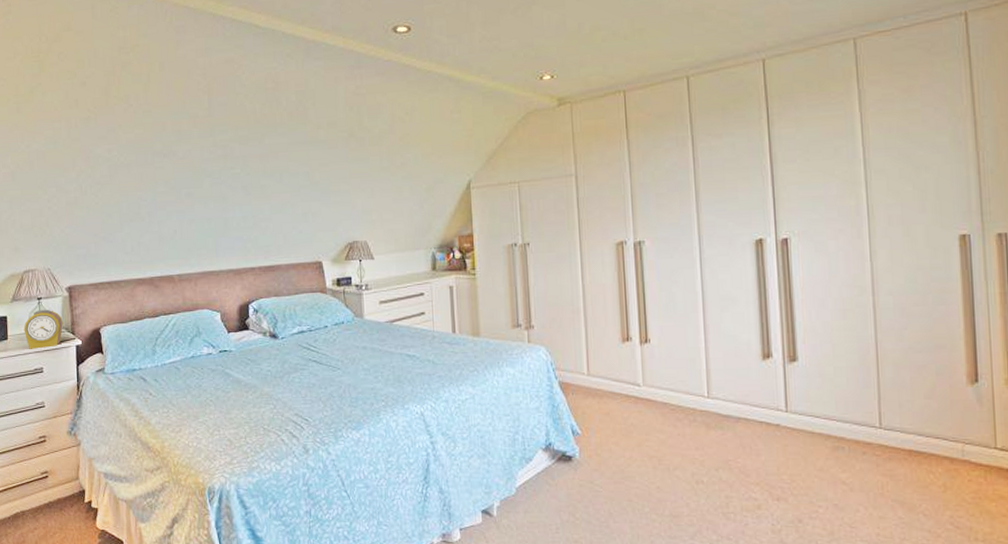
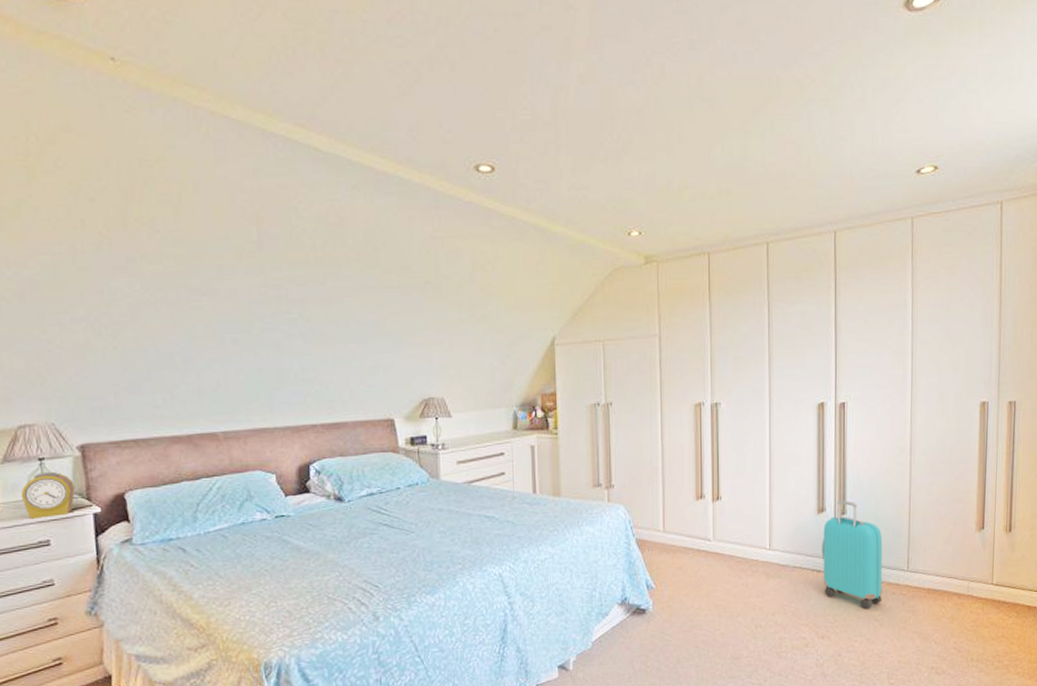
suitcase: none [770,344,849,471] -> present [822,500,883,610]

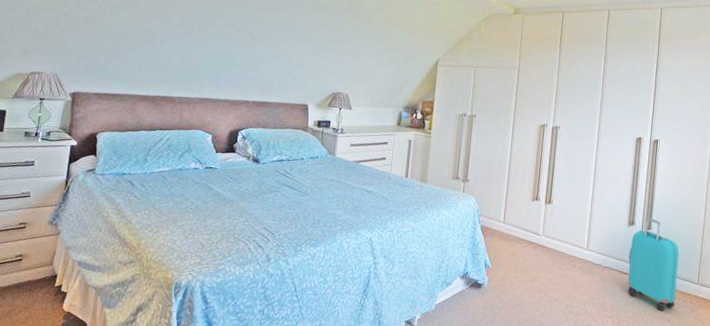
alarm clock: present [21,471,75,519] -> none [21,109,62,144]

